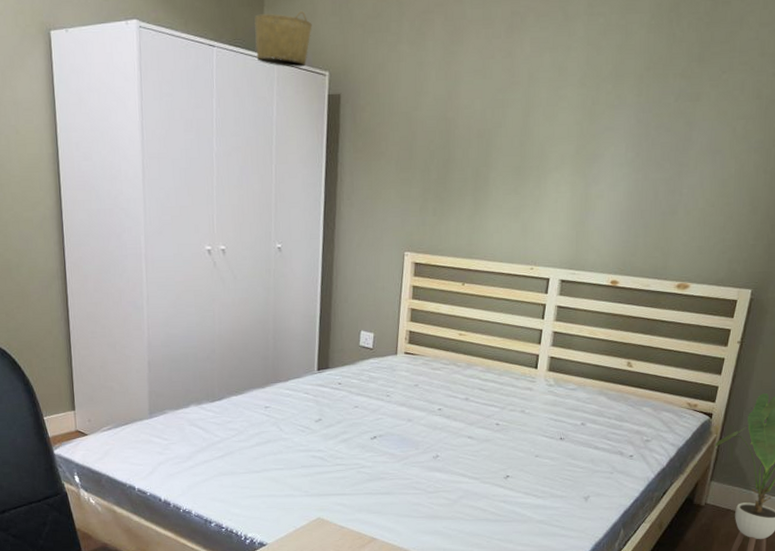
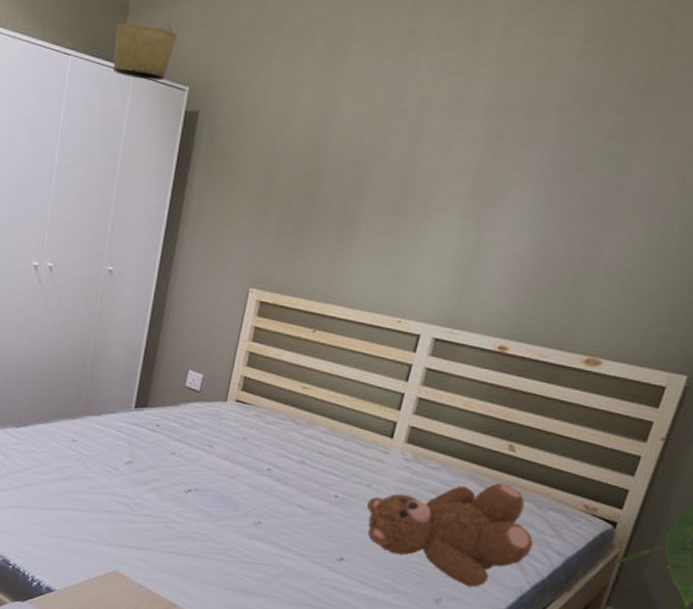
teddy bear: none [522,394,654,483] -> present [366,483,534,588]

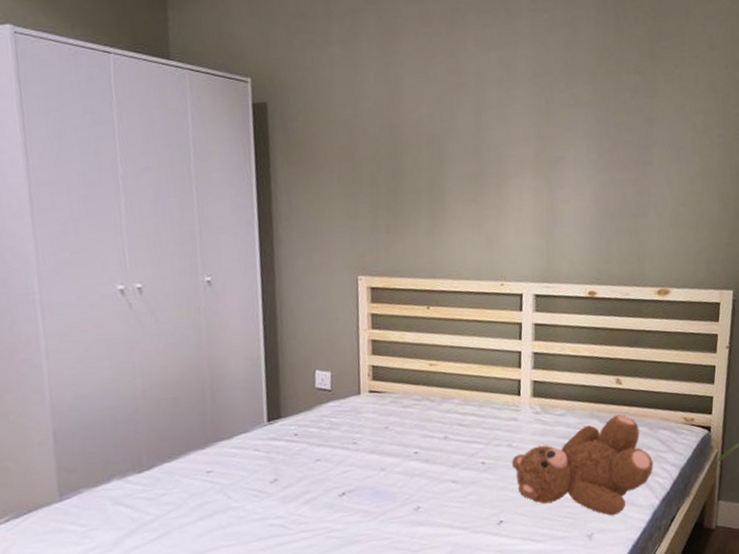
basket: present [112,21,177,80] -> none [157,10,227,74]

